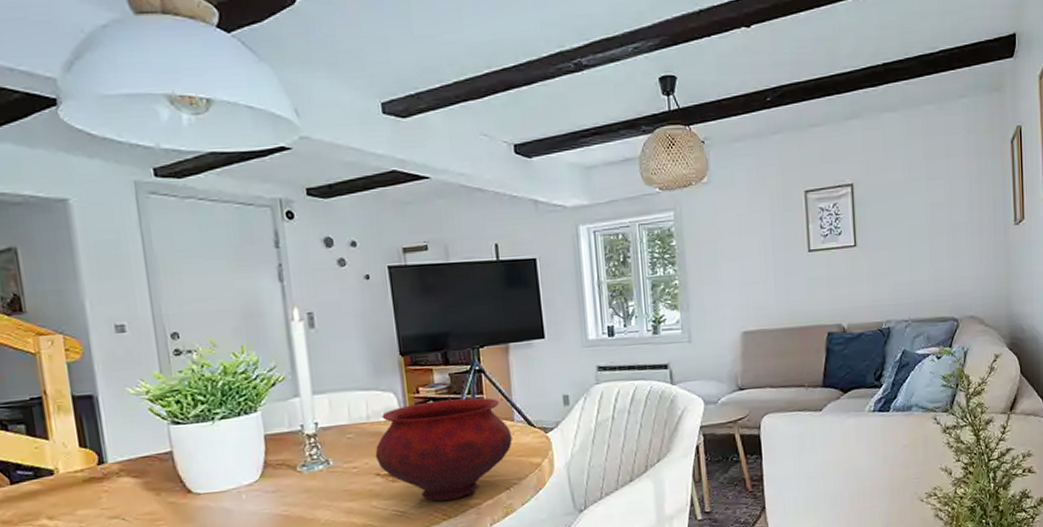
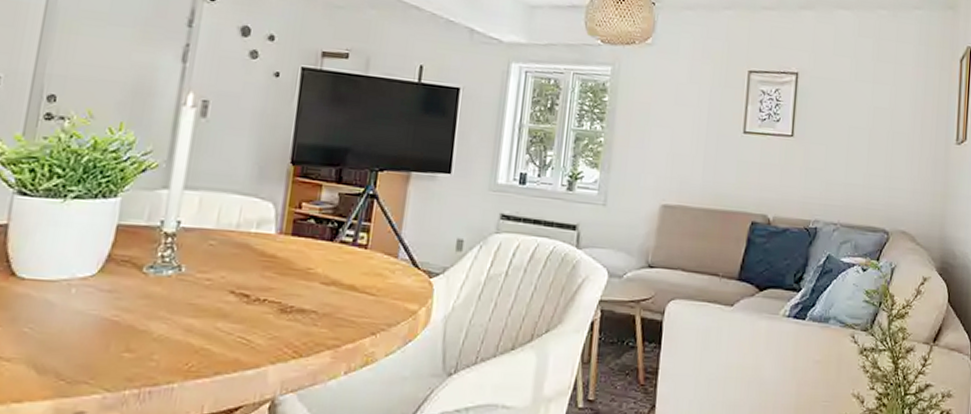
bowl: present [375,397,512,502] -> none [234,219,392,336]

